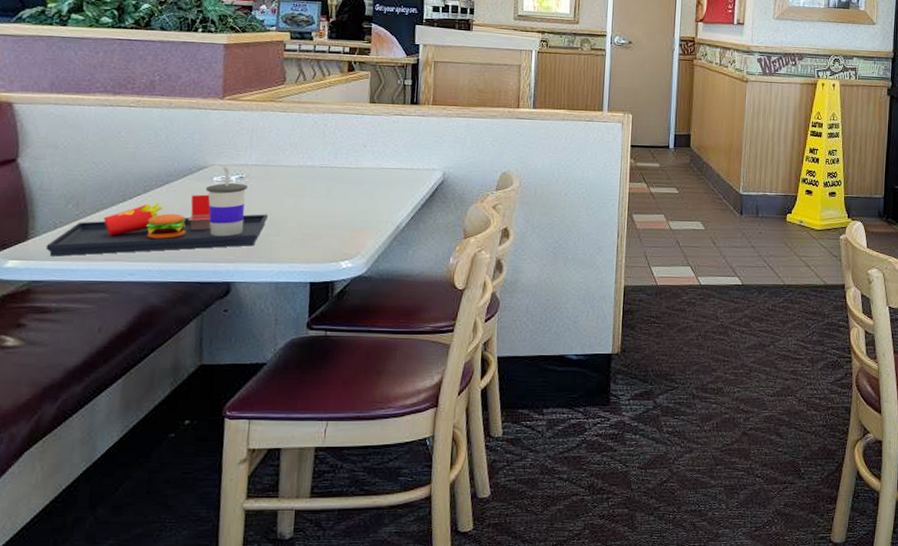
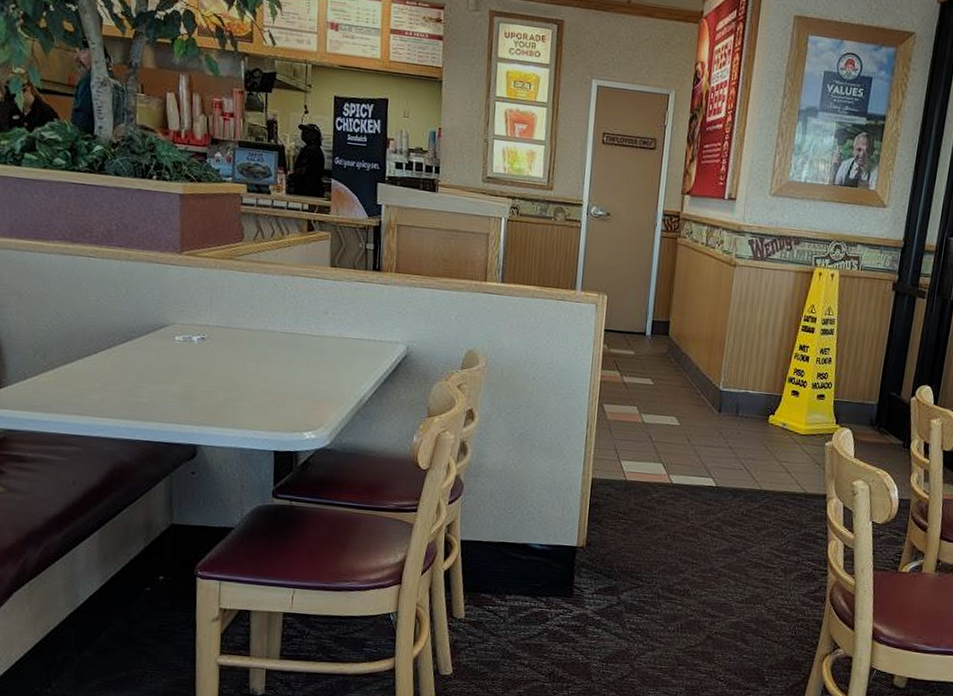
food tray: present [45,165,268,256] -> none [18,324,230,410]

